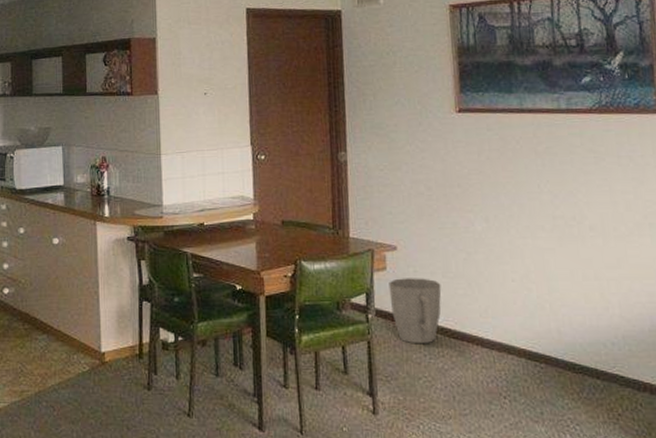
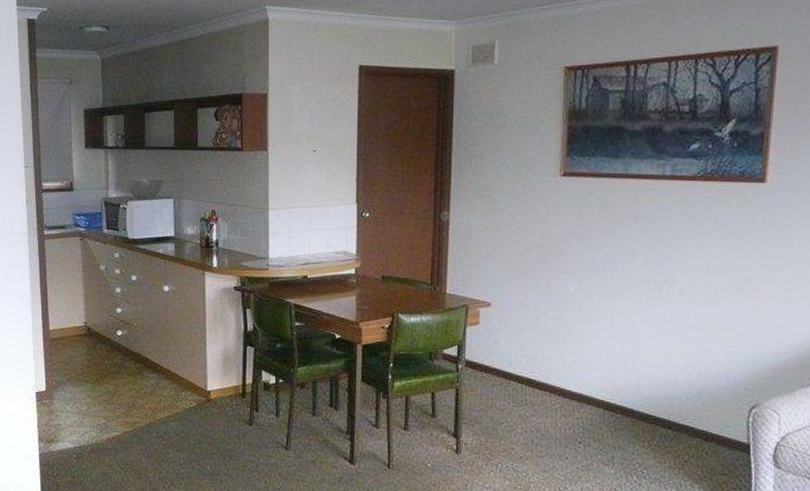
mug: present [389,278,442,344] -> none [480,332,530,393]

